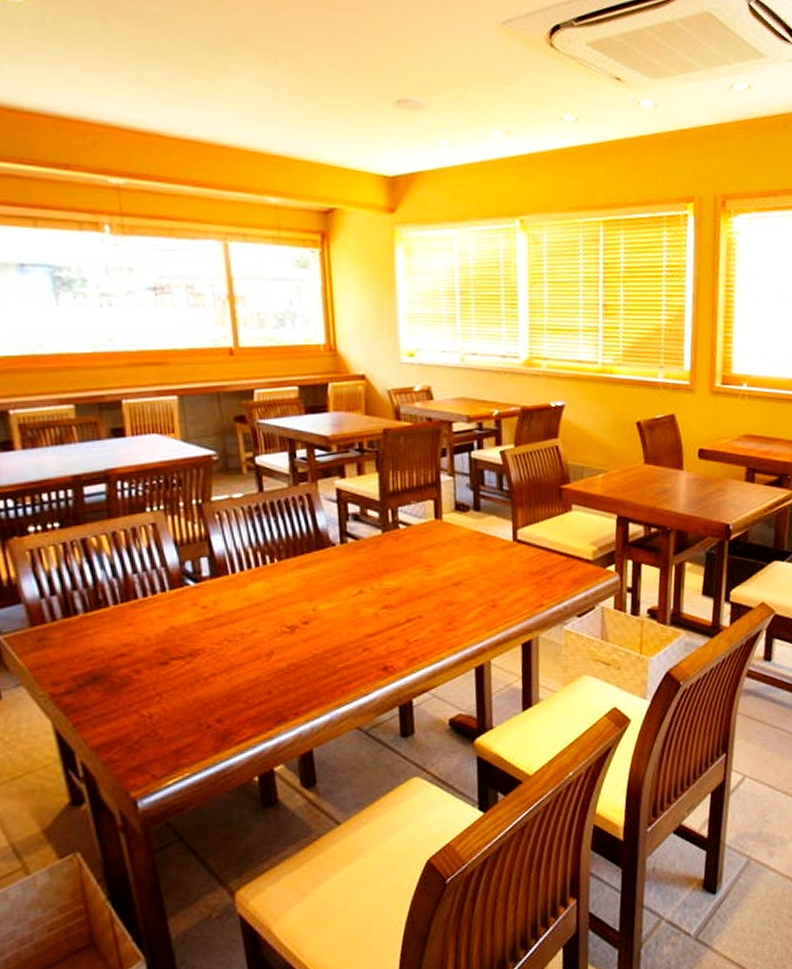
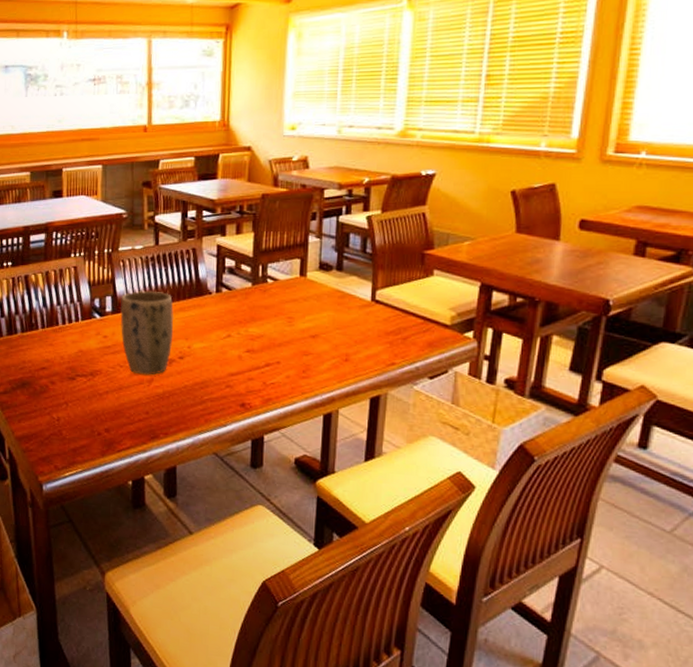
plant pot: none [221,547,293,649] -> present [120,291,174,375]

